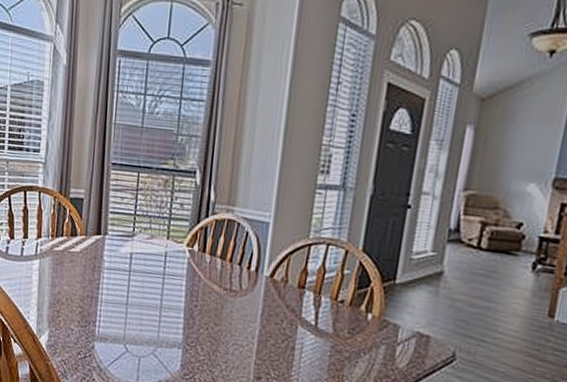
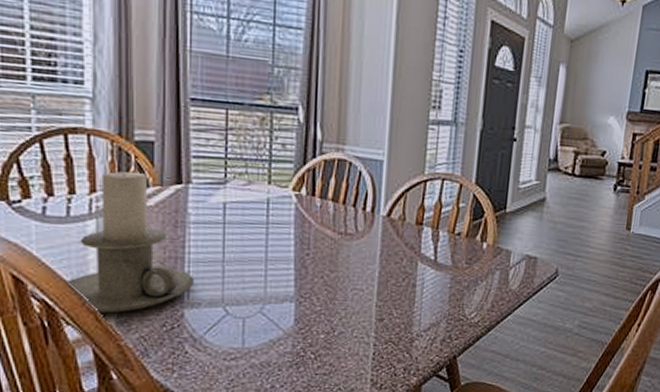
candle holder: none [16,222,105,338] -> present [66,171,195,314]

